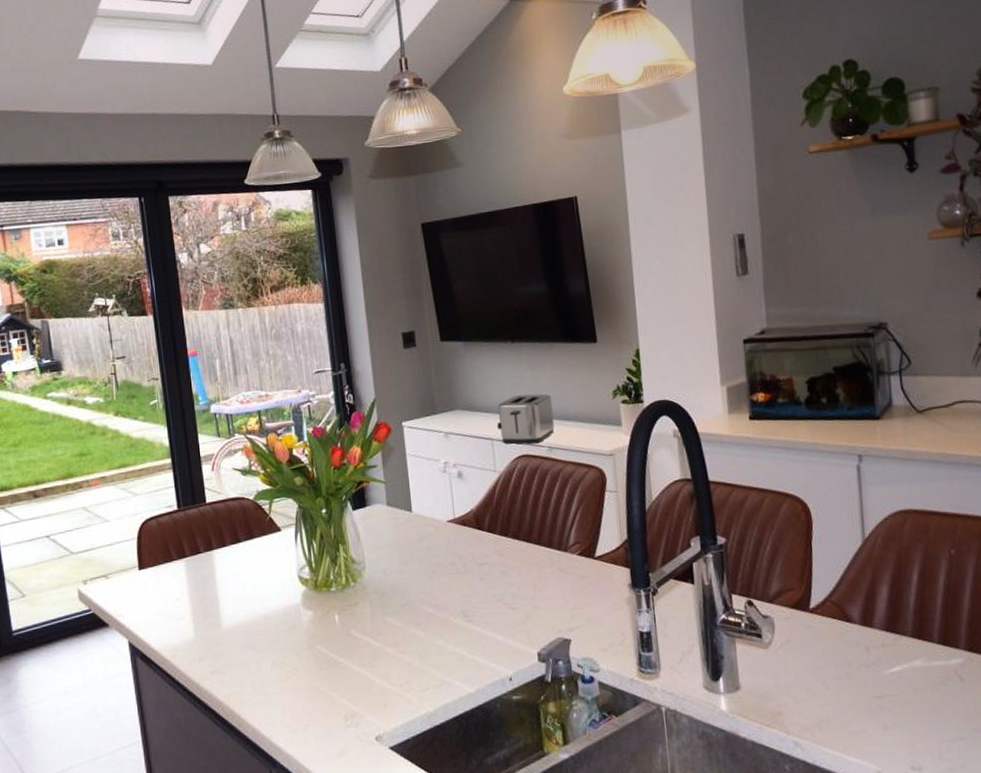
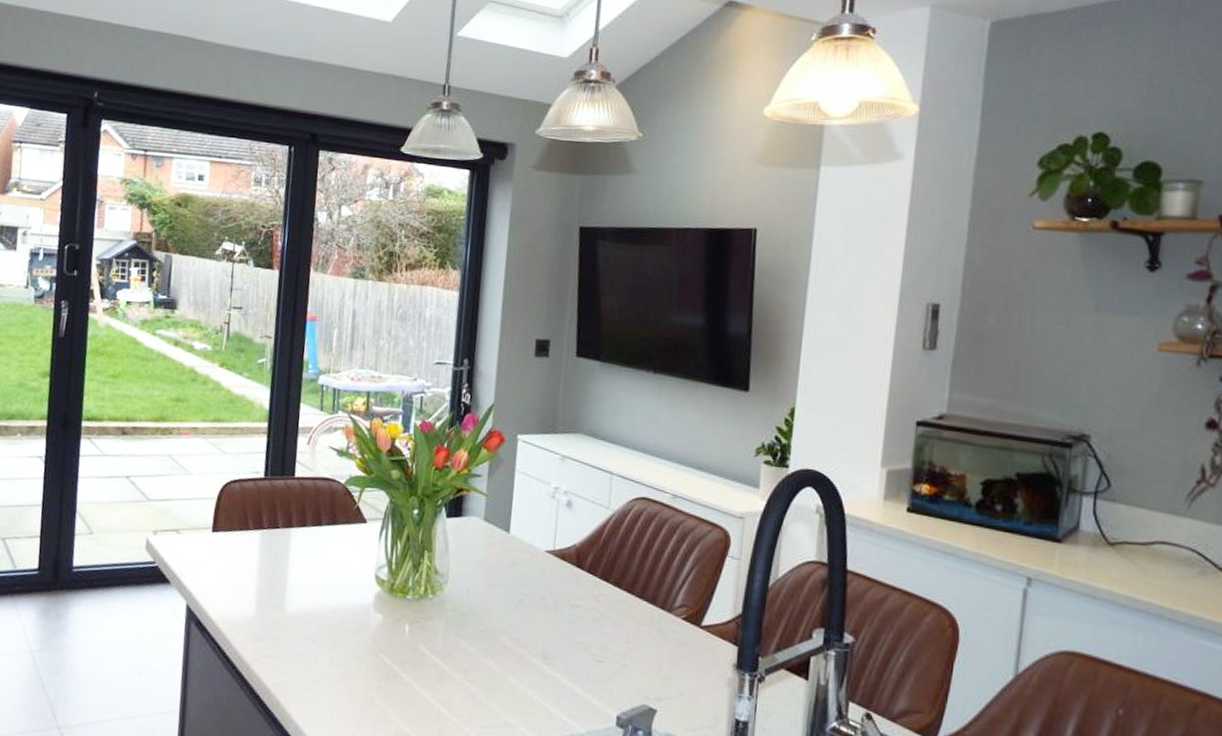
toaster: present [496,393,555,444] -> none [619,431,687,488]

